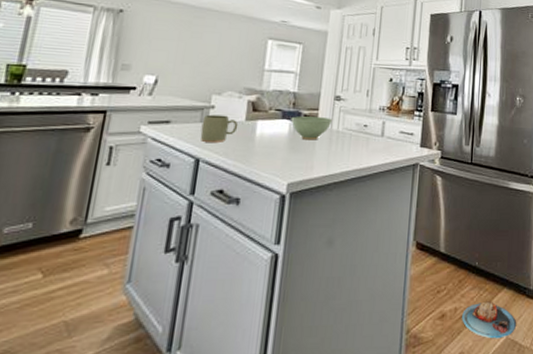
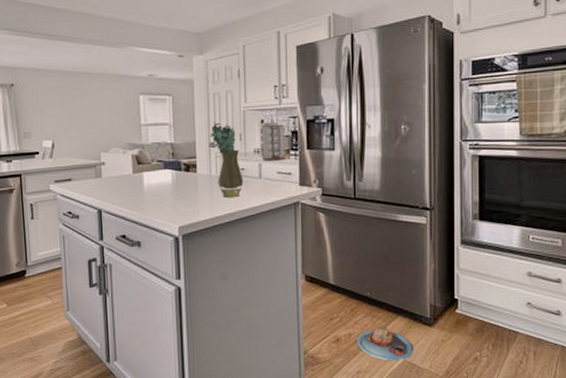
mug: present [200,114,239,142] -> none [97,170,128,195]
bowl: present [291,116,333,140] -> none [172,164,211,187]
vase: none [337,74,365,154] -> present [211,121,244,197]
spice rack: none [386,79,413,120] -> present [260,119,286,161]

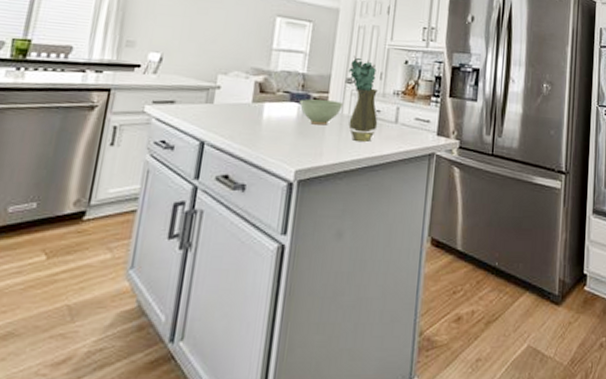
bowl: none [172,164,211,187] -> present [299,99,344,125]
spice rack: present [260,119,286,161] -> none [400,61,430,106]
pet bowl: present [357,328,414,361] -> none [479,305,540,347]

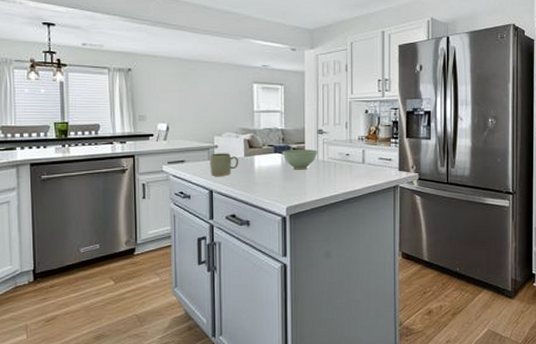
mug: none [205,95,245,125] -> present [210,153,239,176]
vase: present [348,55,379,142] -> none [319,110,348,180]

